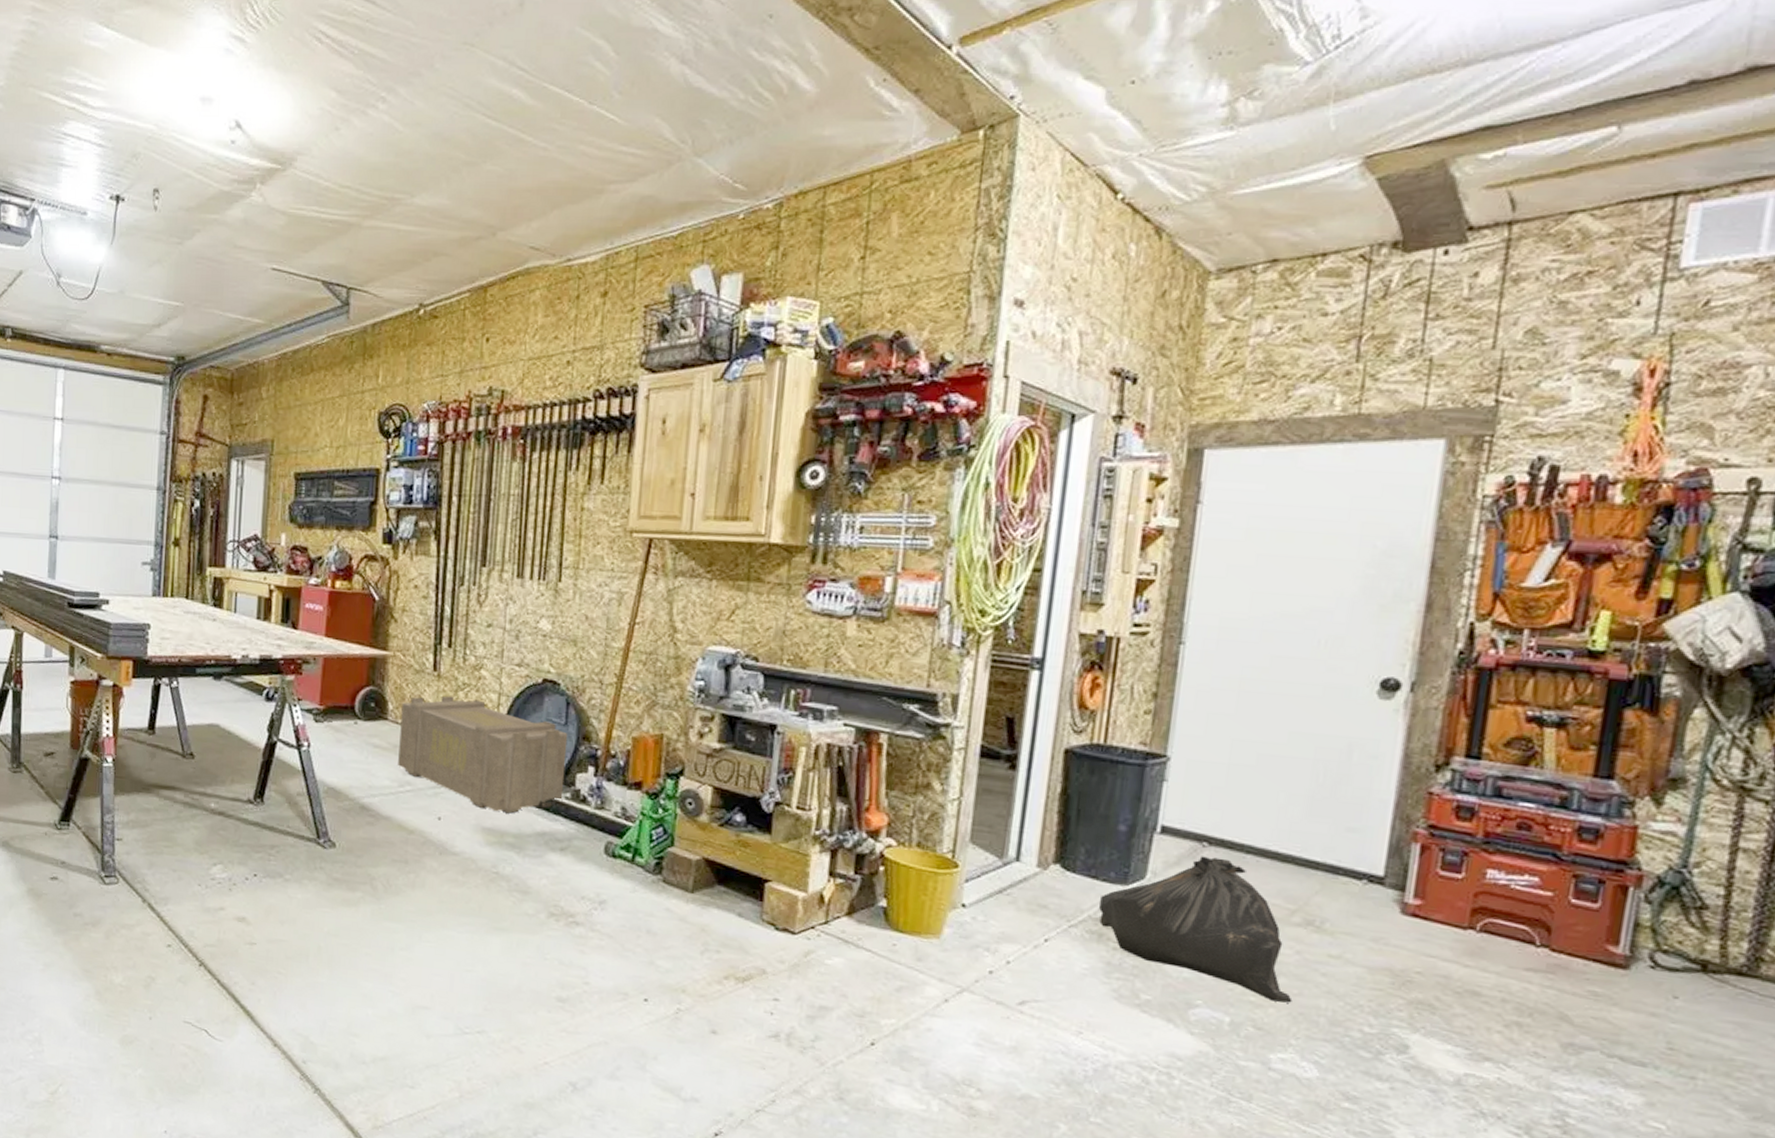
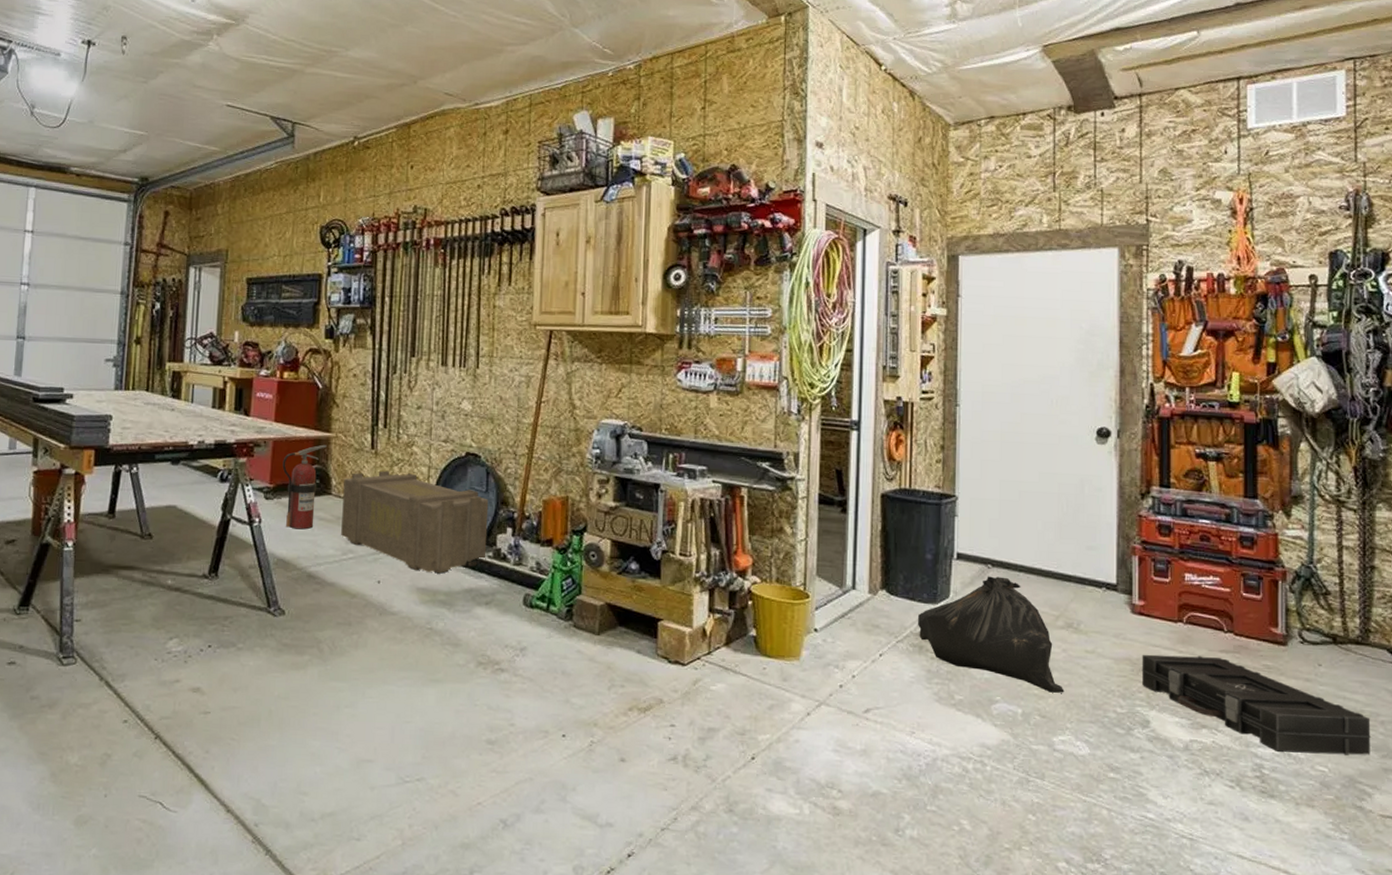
fire extinguisher: none [333,664,383,757] -> present [282,444,327,530]
tool box: none [1404,964,1743,1115] -> present [1141,654,1372,755]

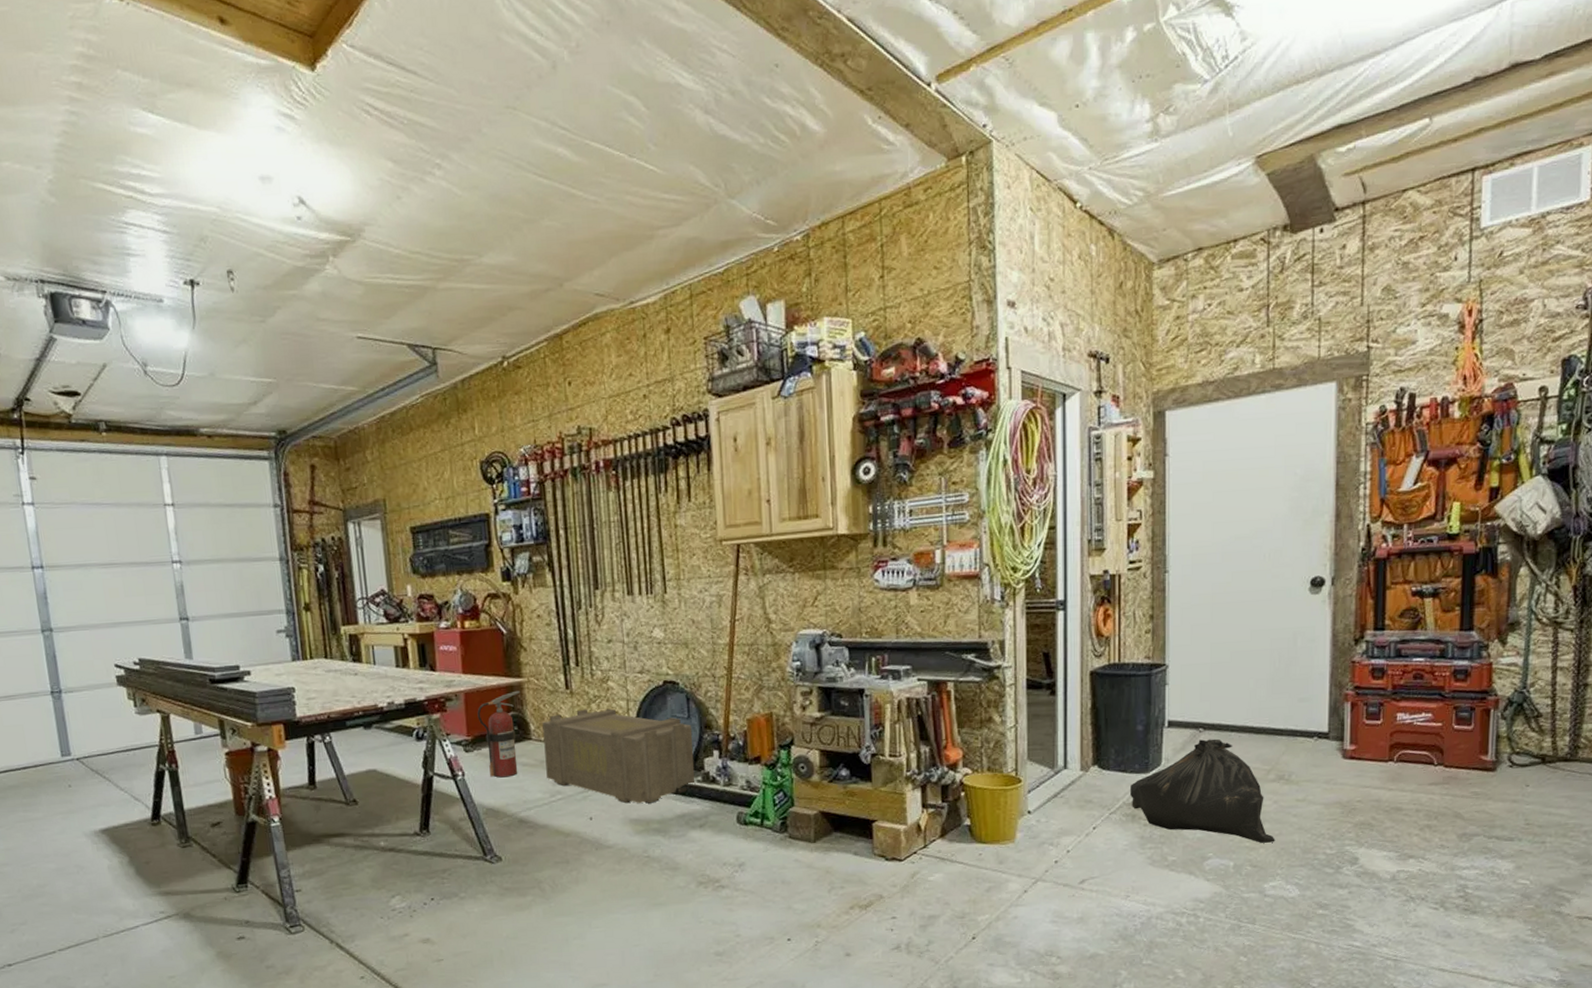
tool box: present [1141,654,1372,755] -> none [1351,790,1574,871]

